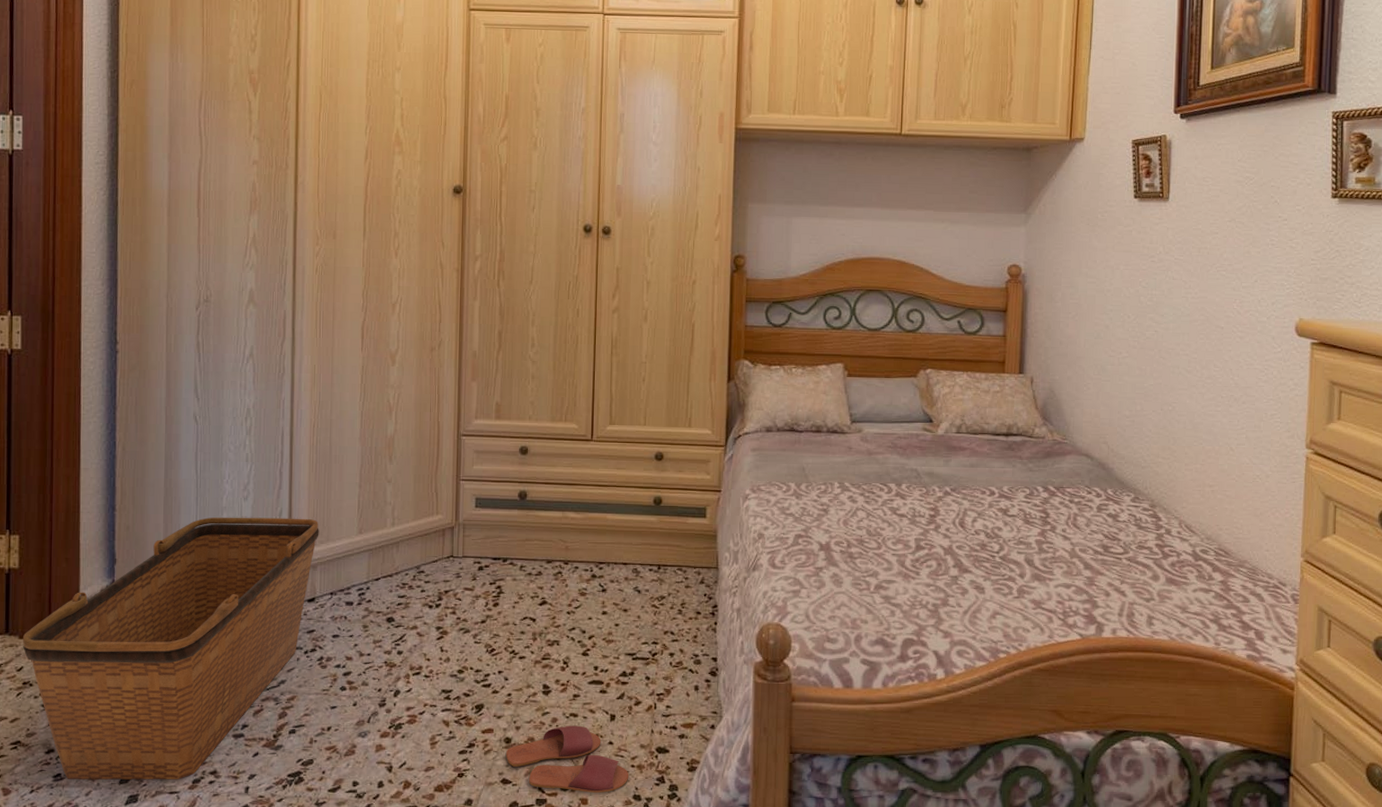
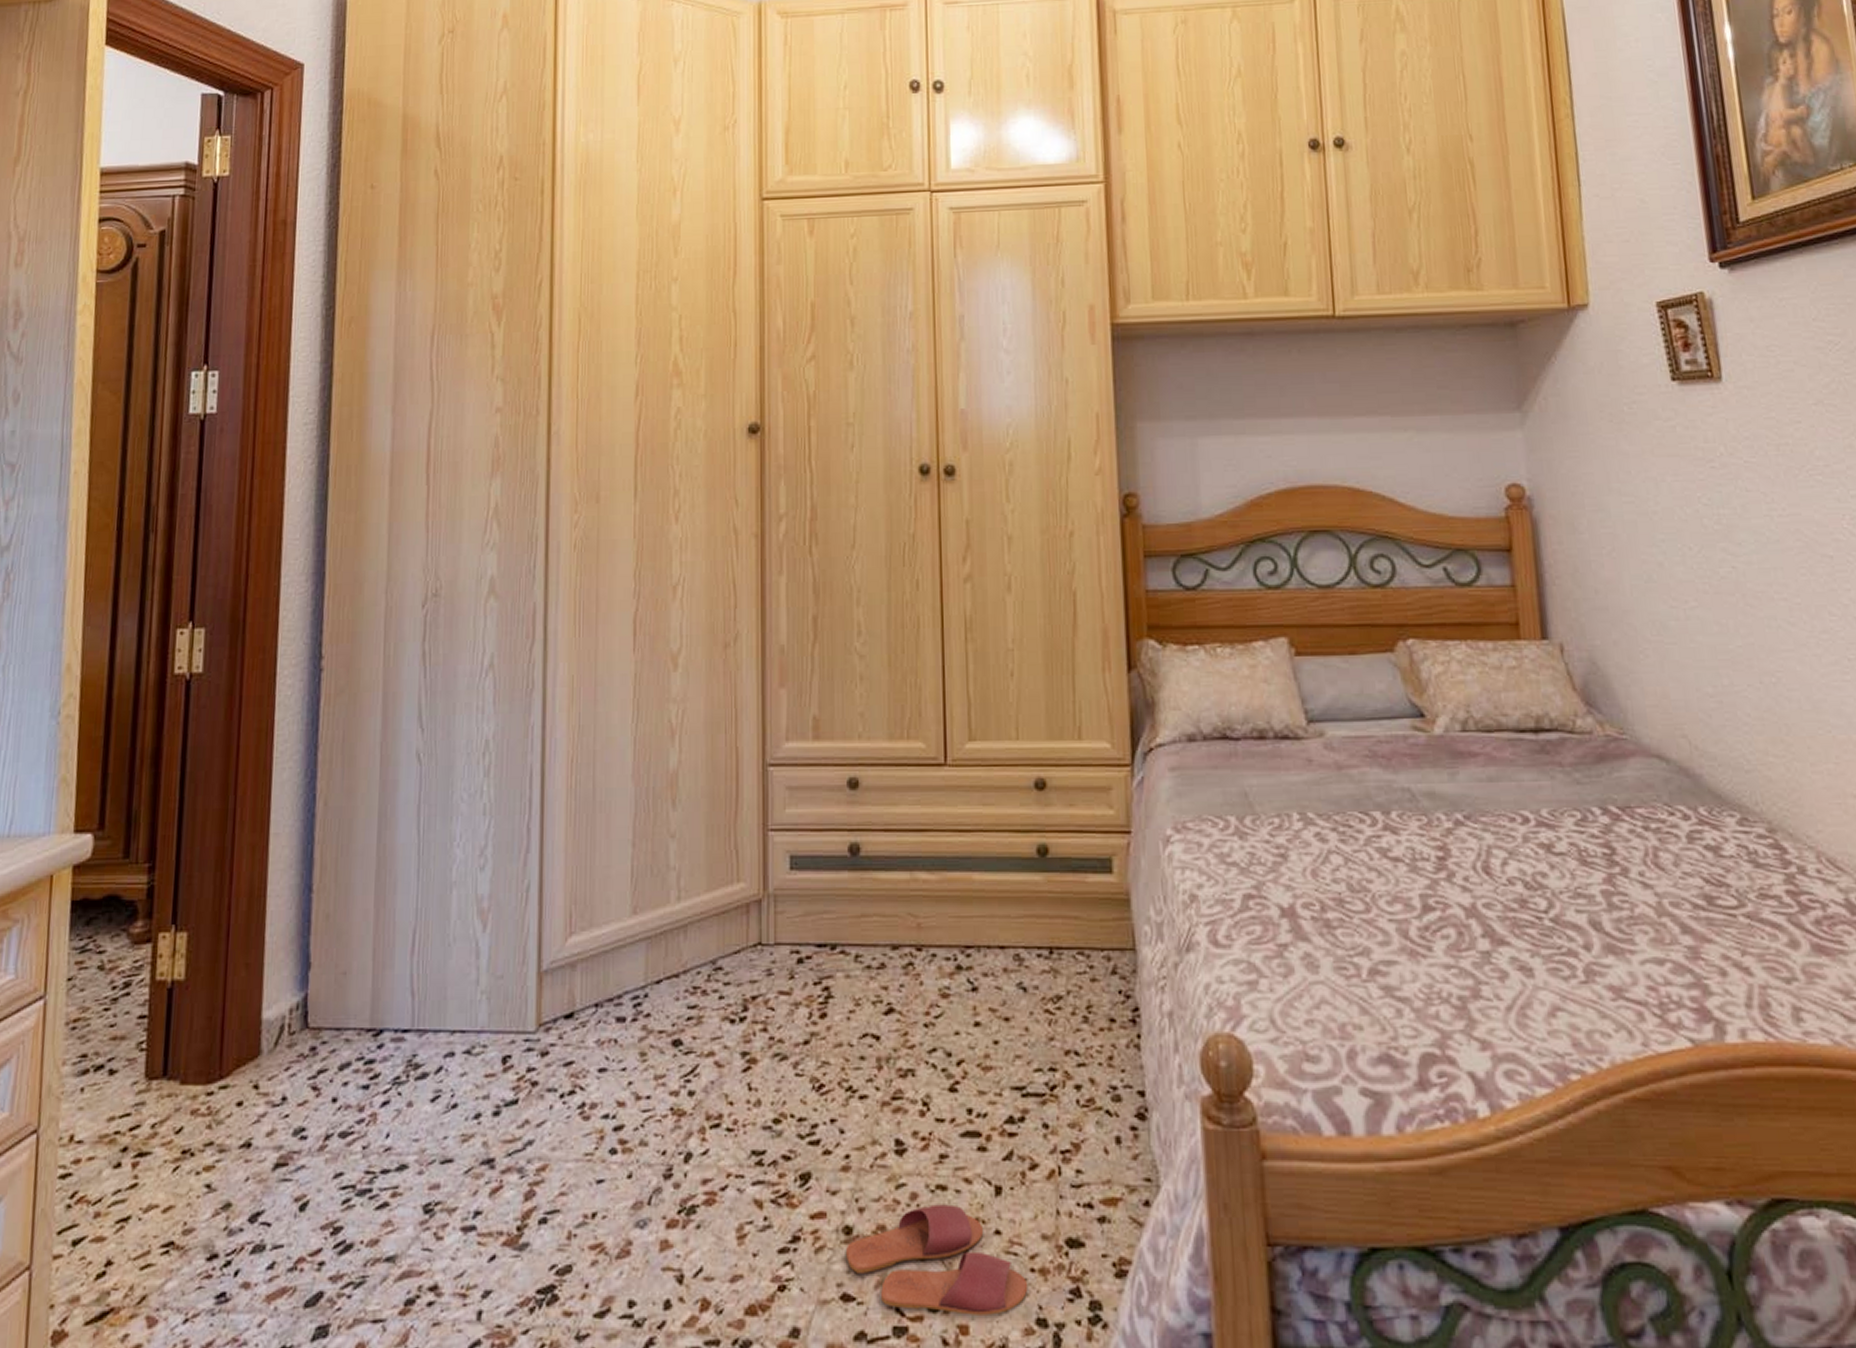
bicycle basket: present [22,517,319,780] -> none [184,894,580,1301]

